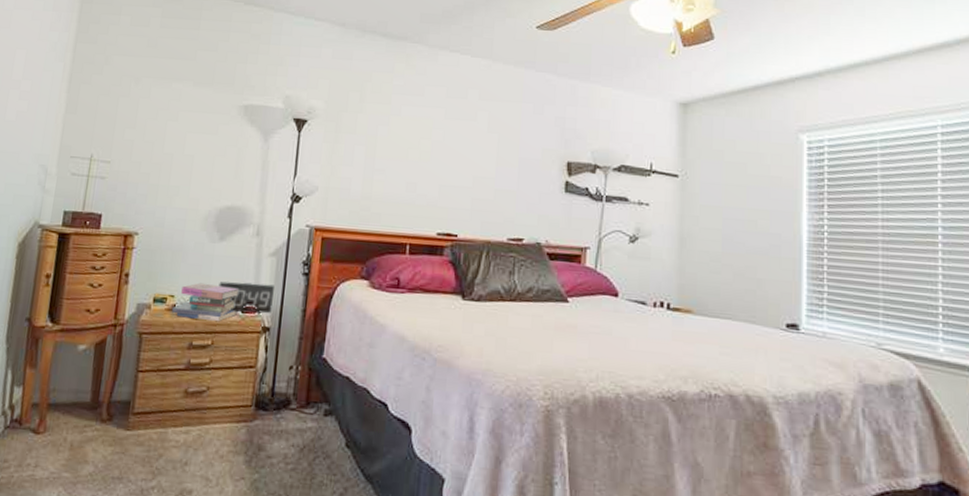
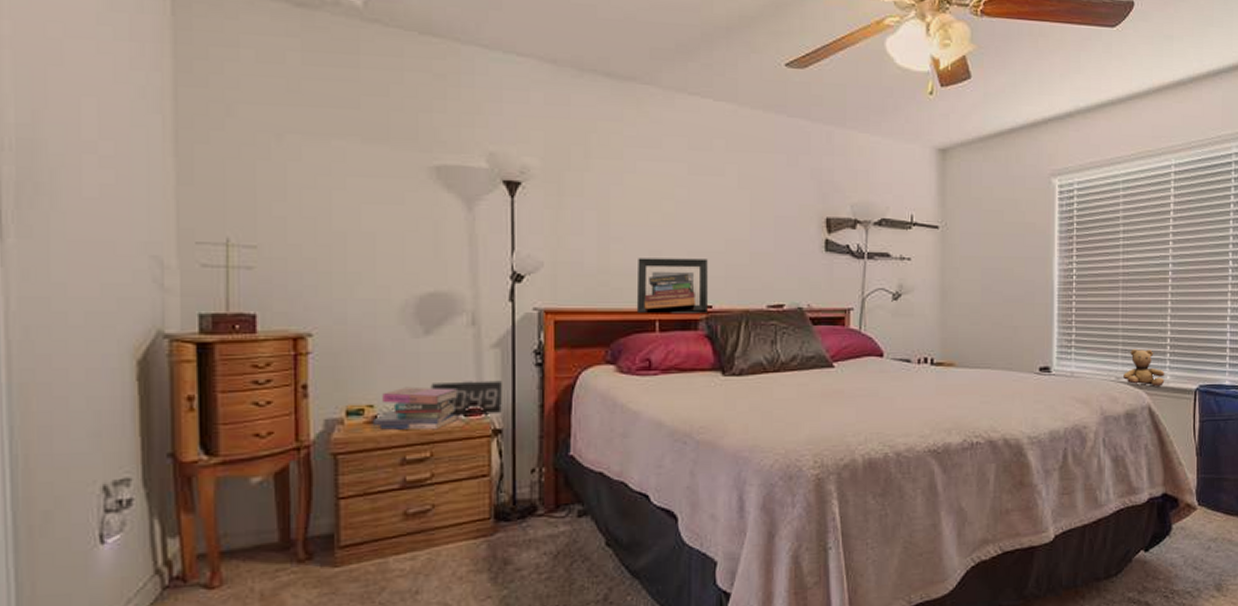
picture frame: none [390,188,456,242] -> present [636,258,708,315]
books: none [398,203,443,238] -> present [644,272,695,314]
teddy bear: none [886,314,937,359] -> present [1123,348,1165,387]

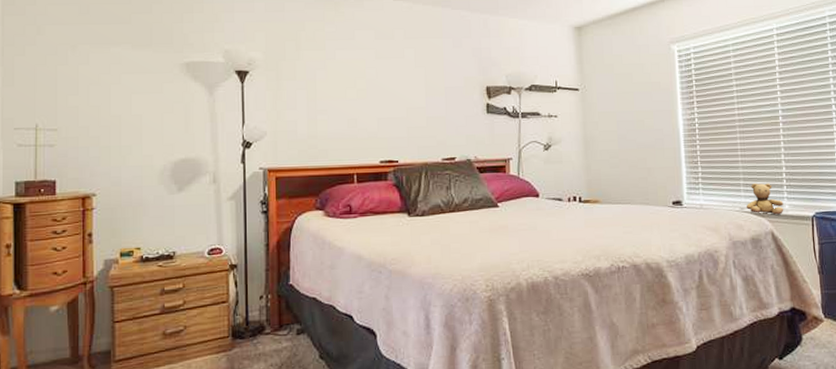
books: present [374,386,457,431] -> none [140,232,203,267]
alarm clock: present [431,380,502,417] -> none [183,226,237,255]
picture frame: present [636,258,708,315] -> none [338,123,395,170]
books: present [644,272,695,314] -> none [344,135,385,169]

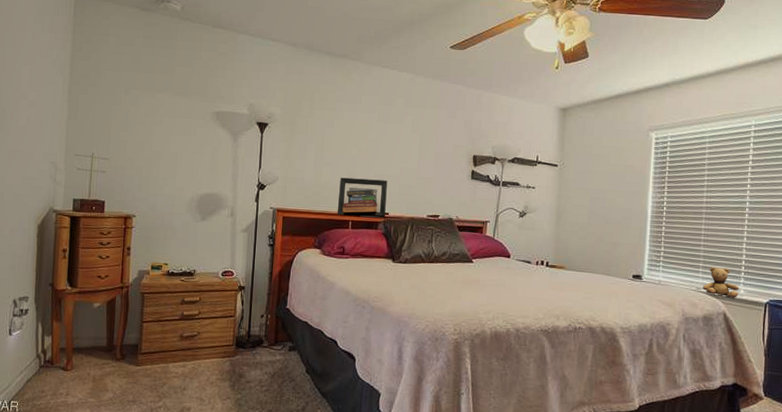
picture frame: none [338,123,395,170] -> present [337,177,388,219]
books: none [344,135,385,169] -> present [342,189,377,216]

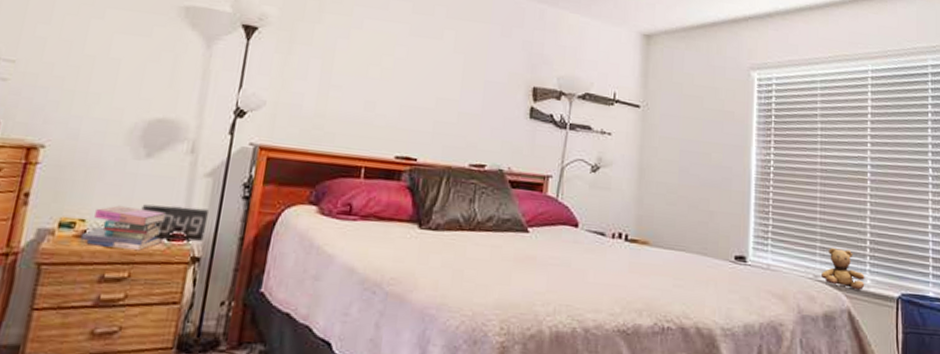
books: none [167,253,219,283] -> present [81,205,165,252]
alarm clock: none [203,252,247,276] -> present [141,204,209,242]
picture frame: present [337,177,388,219] -> none [344,106,418,167]
books: present [342,189,377,216] -> none [352,124,402,162]

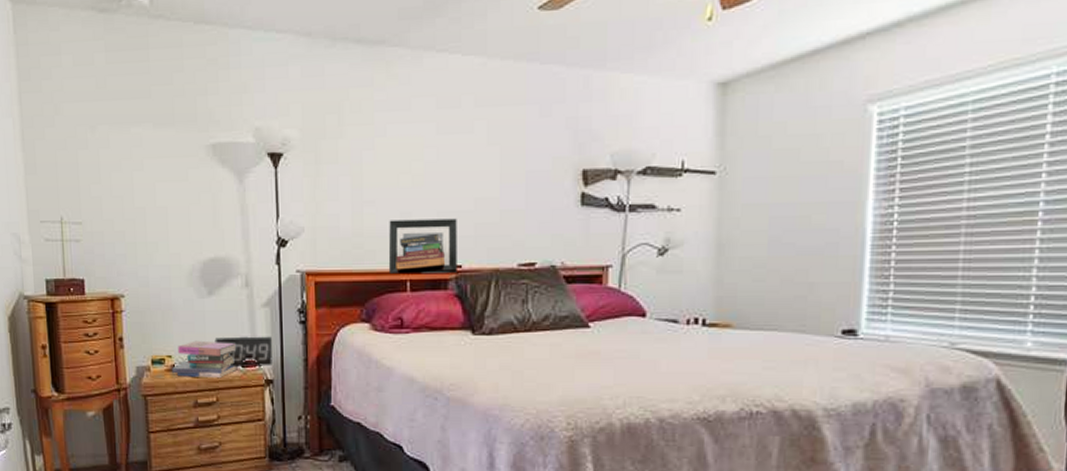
picture frame: none [344,106,418,167] -> present [388,218,457,275]
books: none [352,124,402,162] -> present [396,233,445,275]
teddy bear: present [822,247,865,290] -> none [961,308,1025,355]

